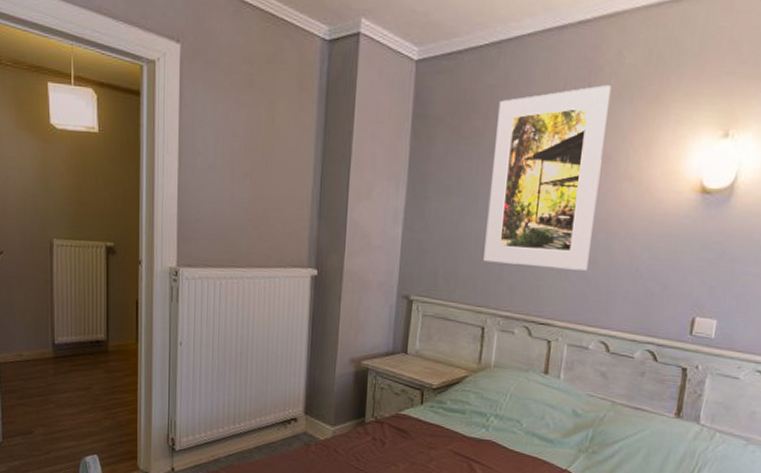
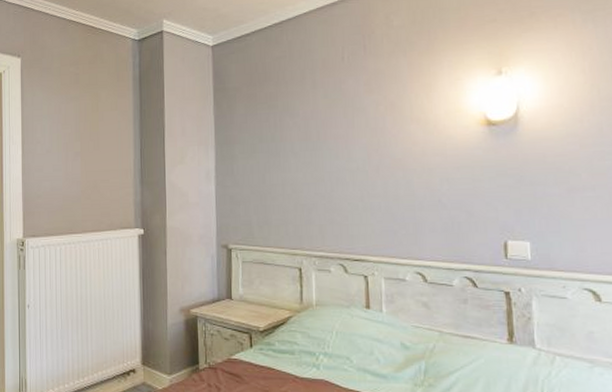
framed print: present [483,85,612,271] -> none [287,45,391,208]

